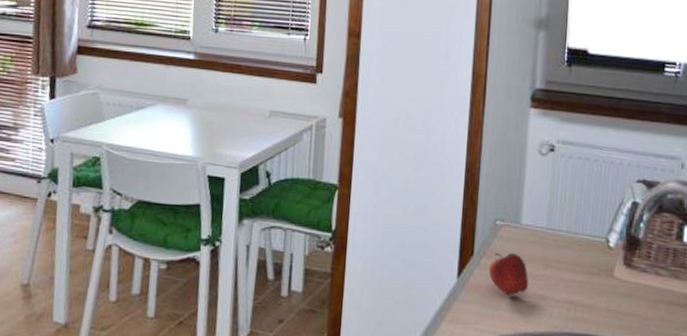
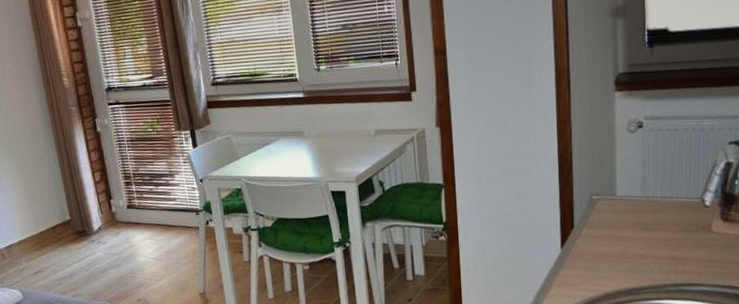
apple: present [489,253,529,296] -> none [590,222,629,259]

